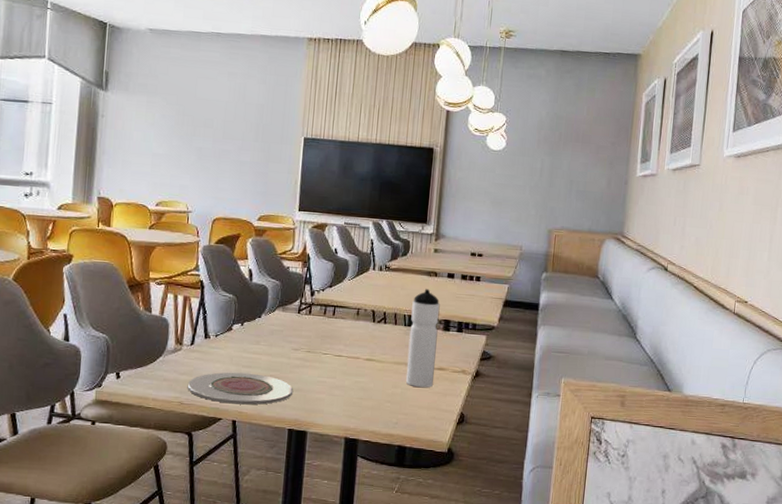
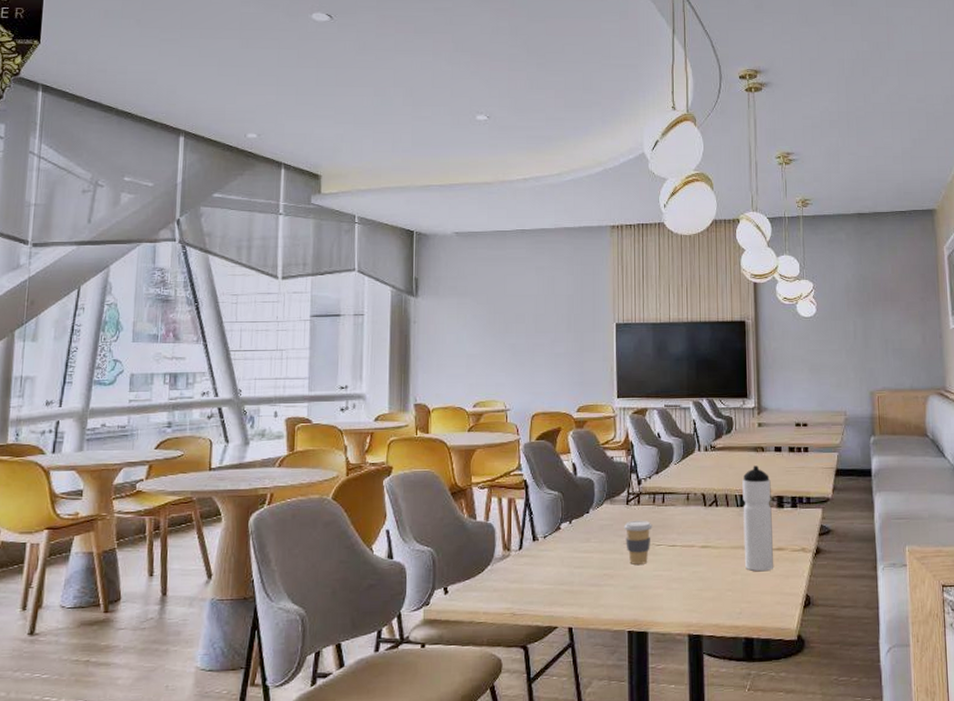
plate: present [187,372,294,405] -> none [518,574,630,610]
coffee cup: none [294,328,321,370] -> present [624,520,652,565]

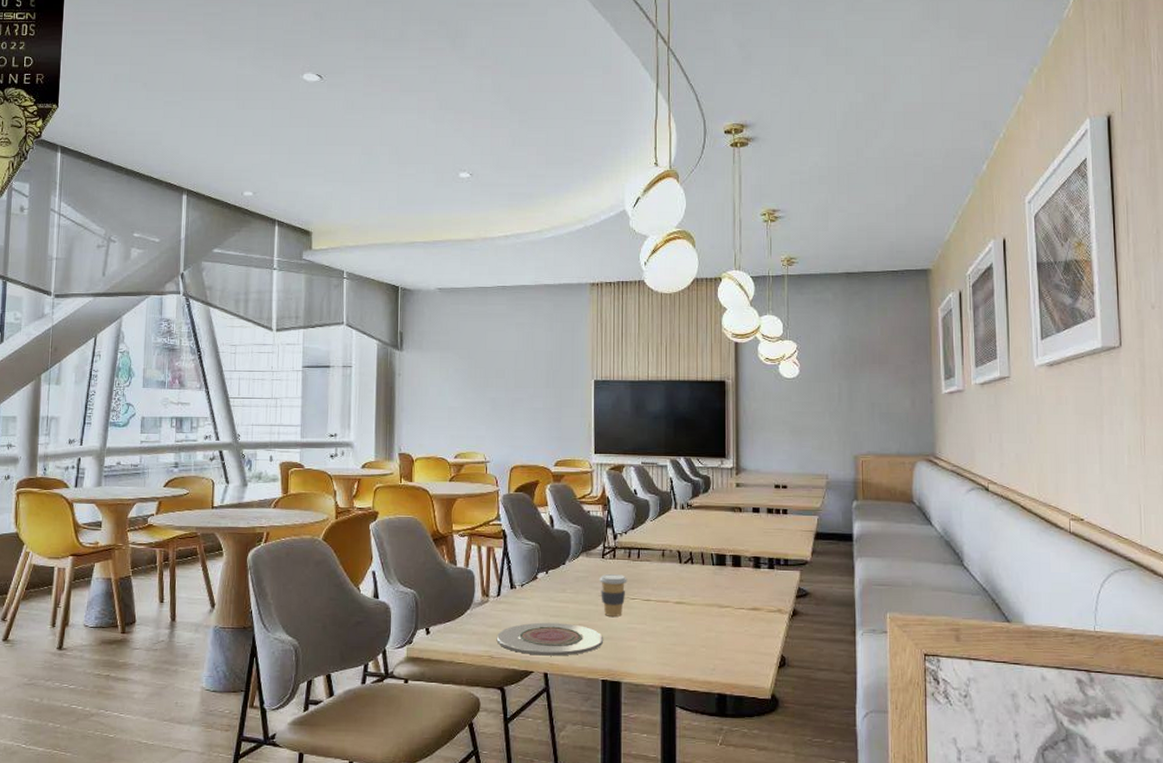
plate: none [518,574,630,610] -> present [496,622,604,656]
water bottle: present [742,465,774,572] -> none [719,525,749,630]

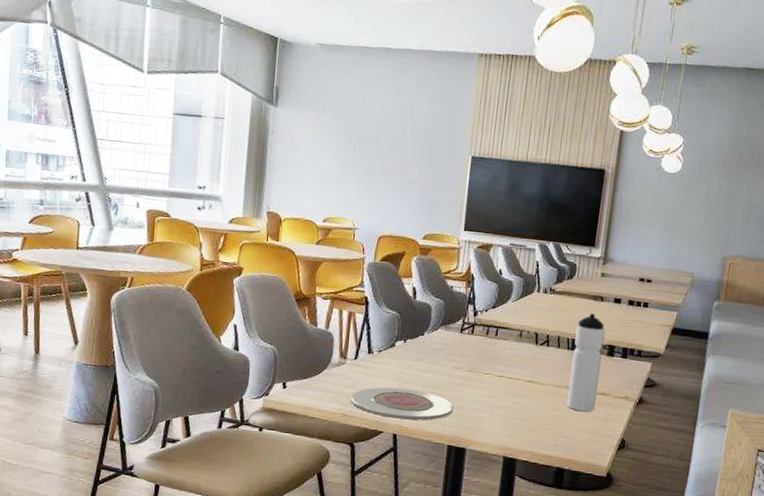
coffee cup: present [600,573,627,617] -> none [455,348,483,389]
water bottle: none [719,525,749,630] -> present [566,313,605,412]

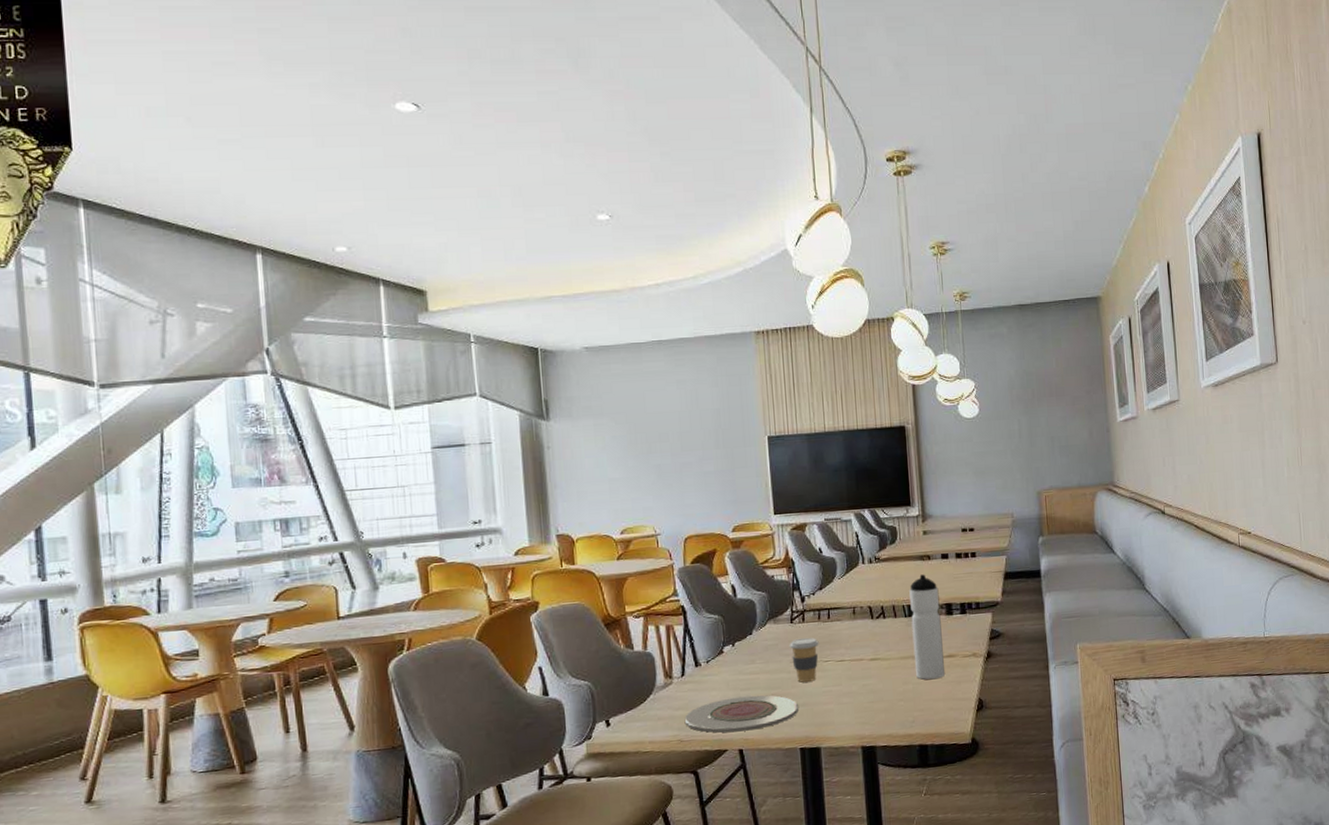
coffee cup: none [455,348,483,389] -> present [790,637,819,683]

